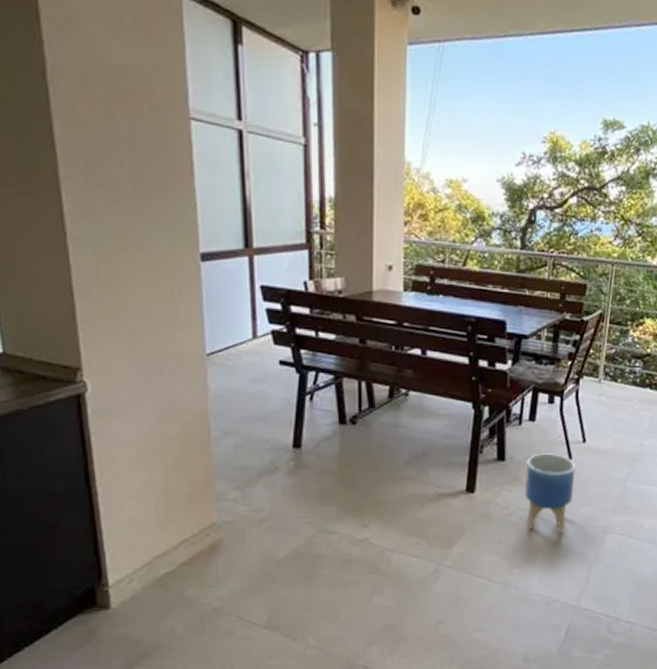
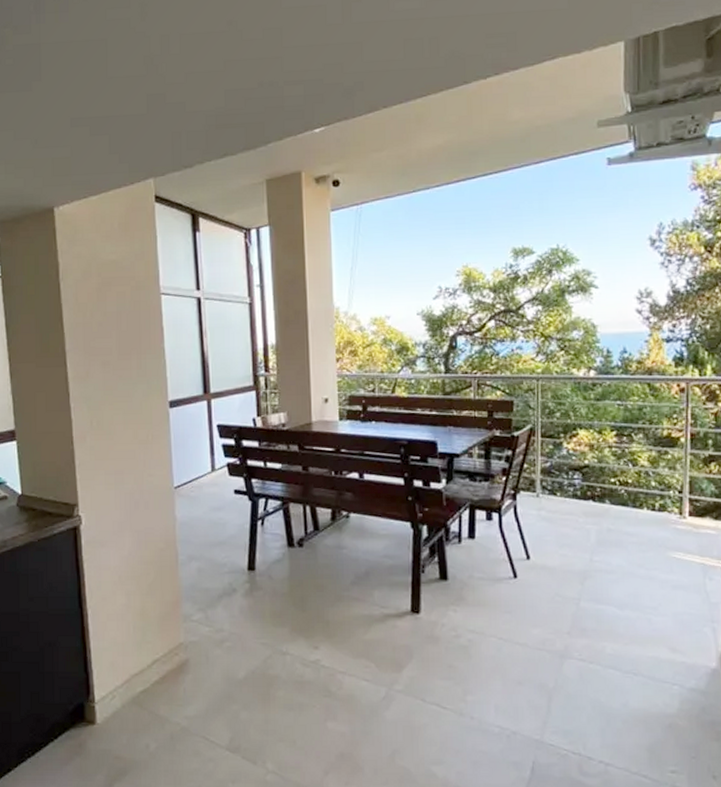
planter: present [524,453,576,533] -> none [470,571,523,657]

